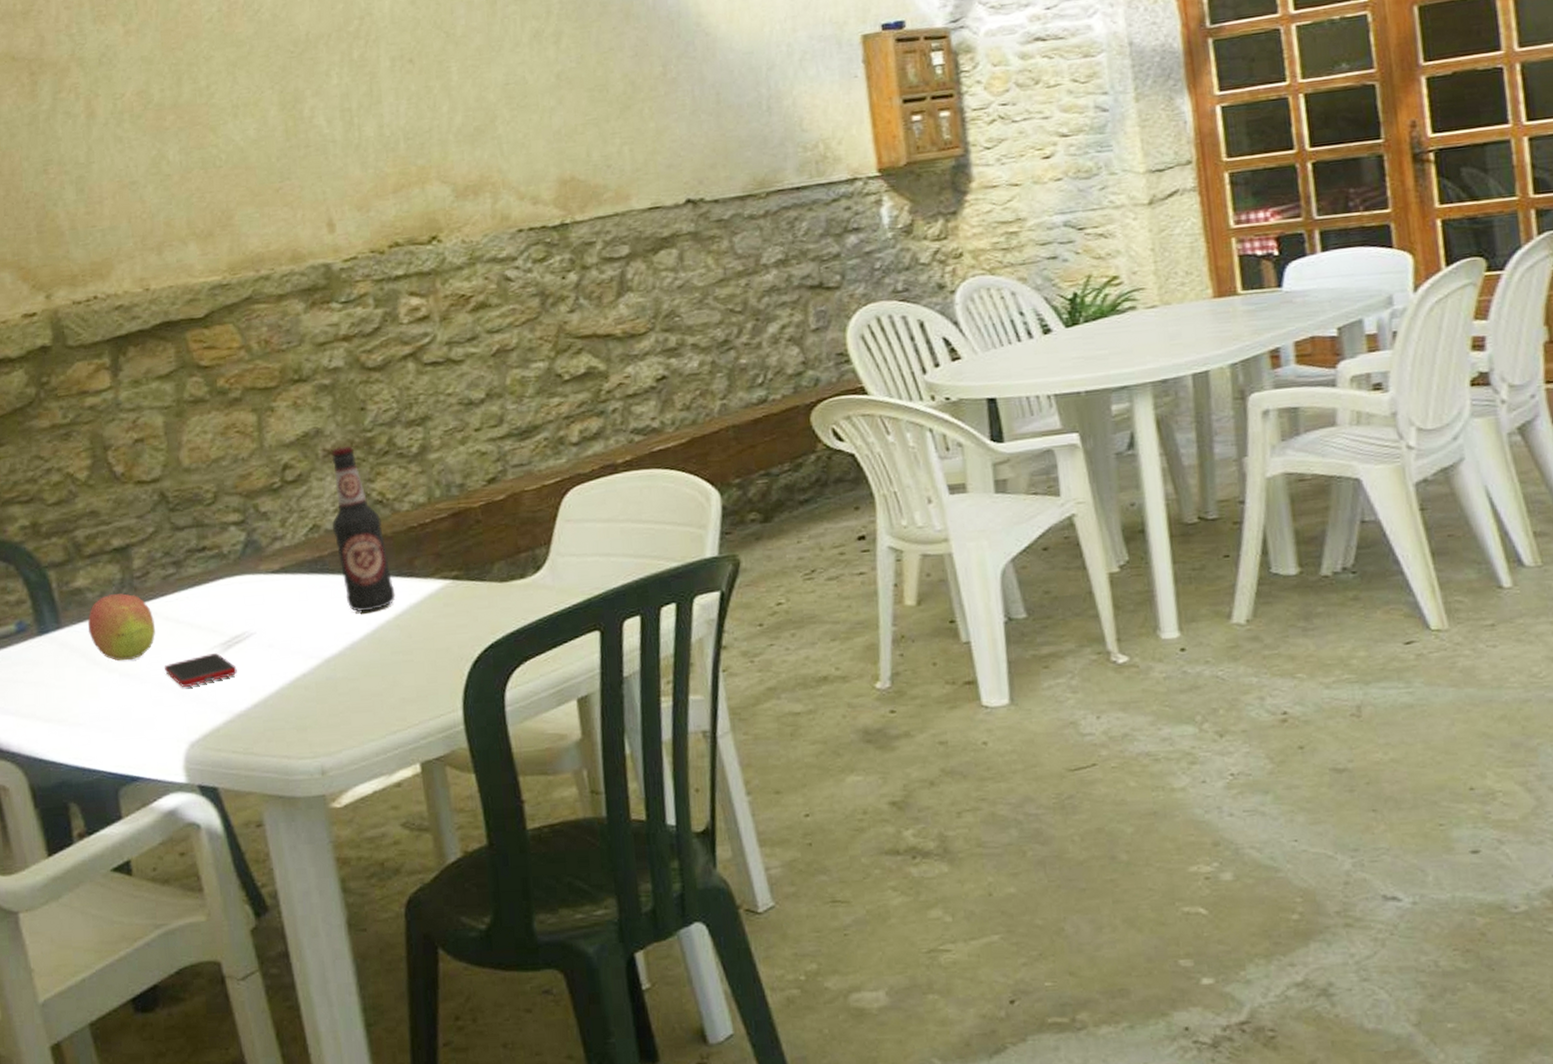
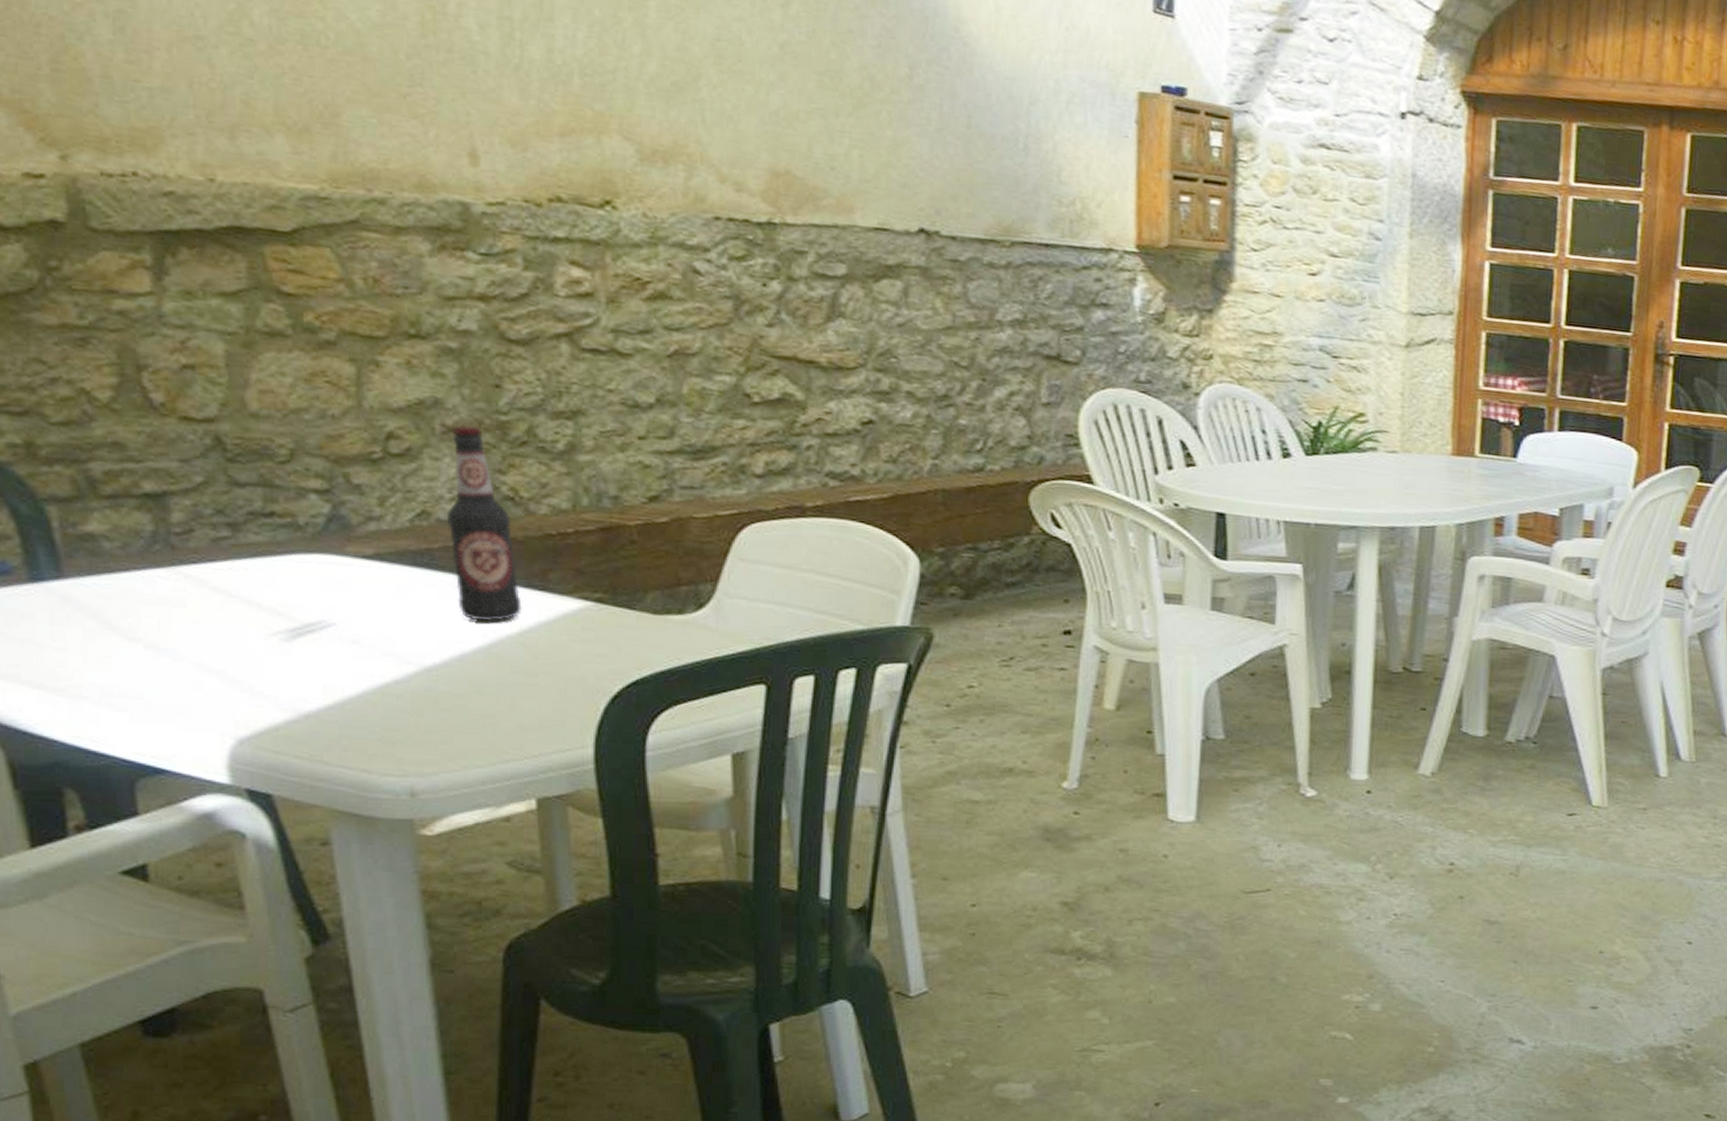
fruit: present [87,593,156,662] -> none [101,548,199,632]
cell phone: present [164,653,237,687] -> none [207,639,307,674]

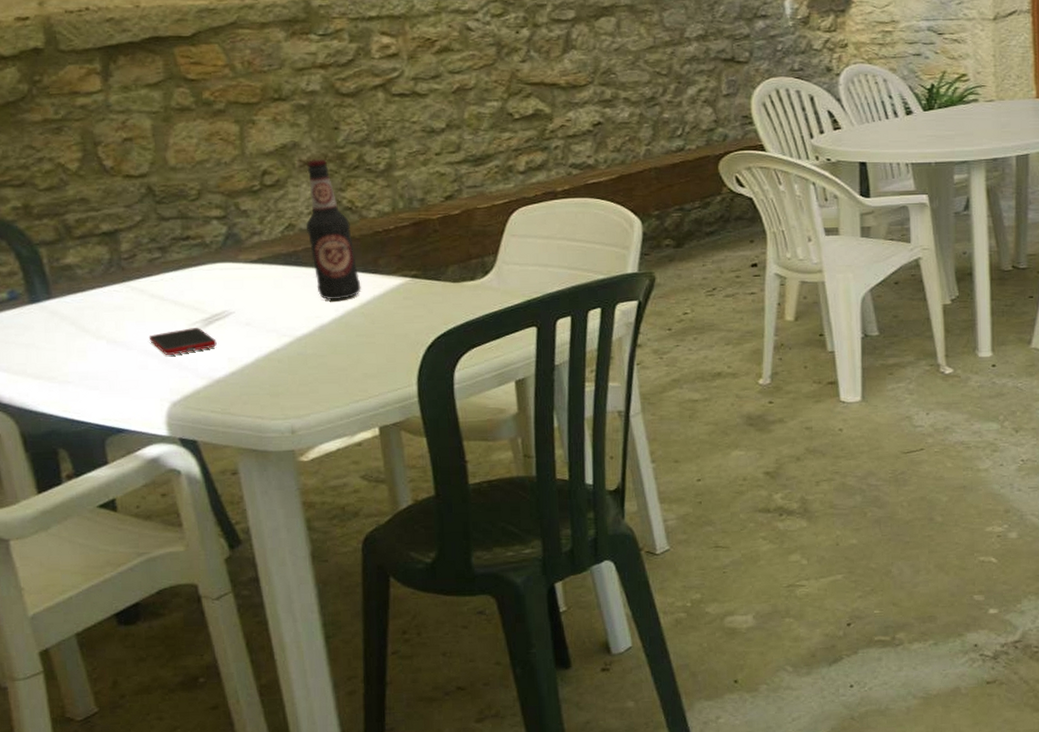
cell phone: none [207,639,307,674] -> present [149,328,217,355]

